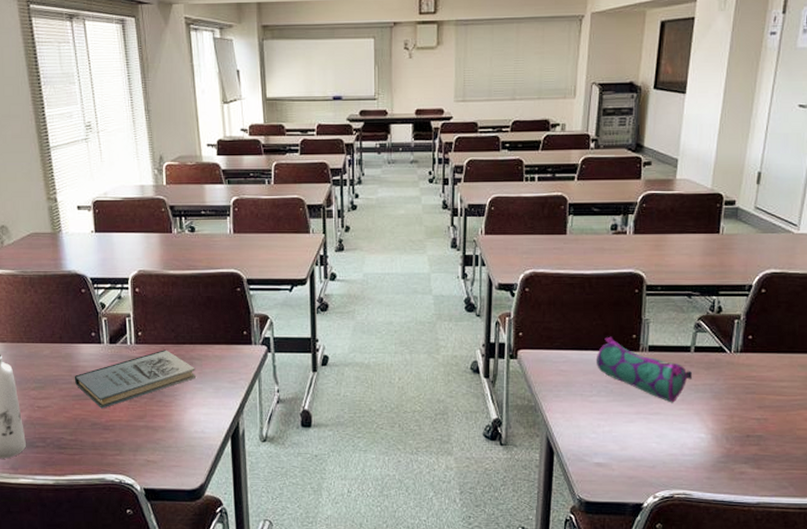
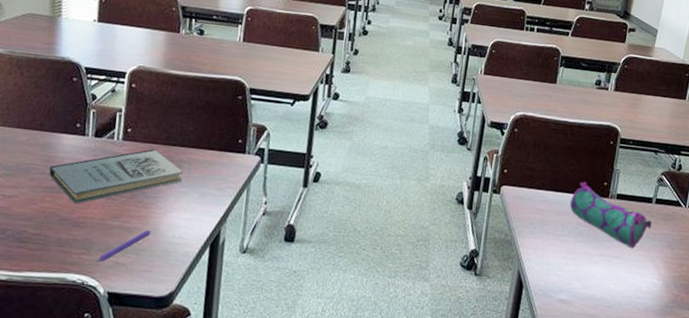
pen: none [128,427,175,463] -> present [94,229,152,264]

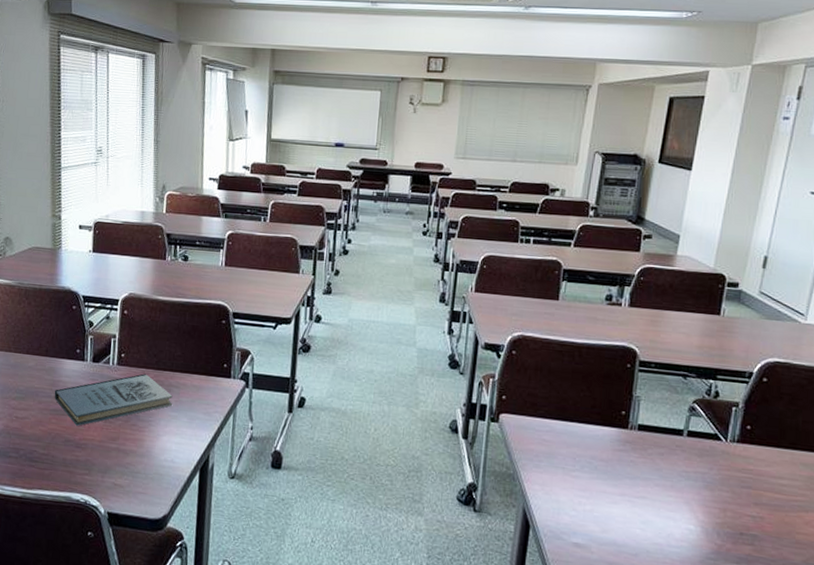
pen: present [94,229,152,264] -> none [95,452,146,484]
pencil case: present [569,181,652,249] -> none [580,410,684,488]

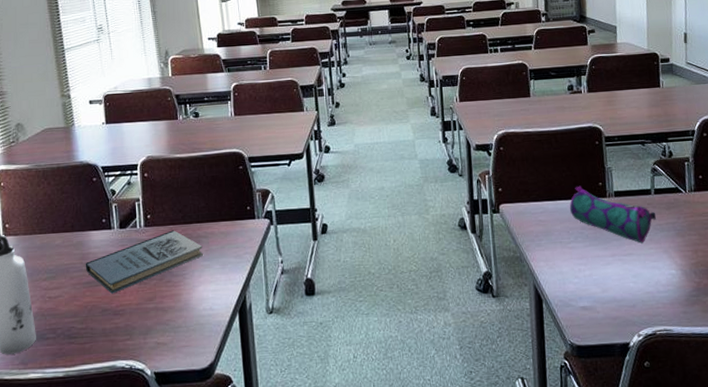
pencil case: none [580,410,684,488] -> present [569,185,657,243]

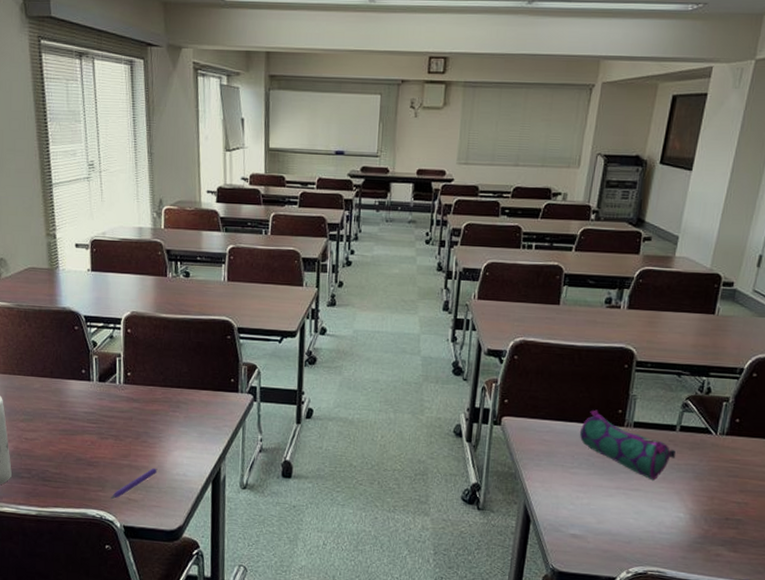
book: present [85,230,204,294] -> none [62,391,182,445]
pen: none [138,306,184,347] -> present [109,467,158,500]

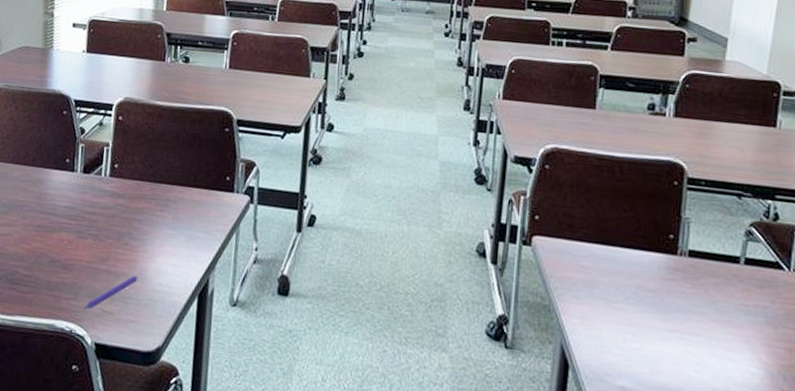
pencil case: present [579,409,676,481] -> none [624,233,742,324]

